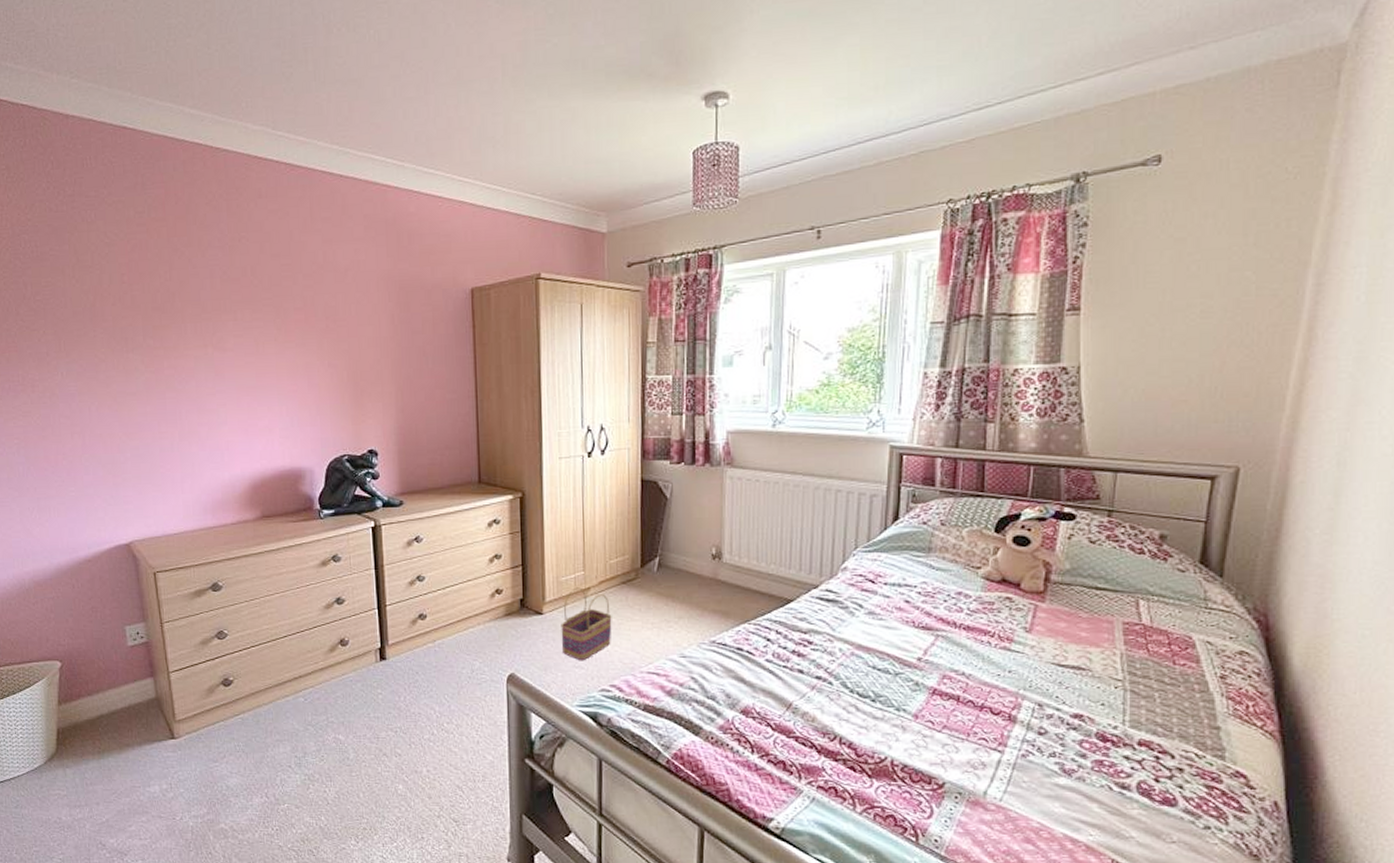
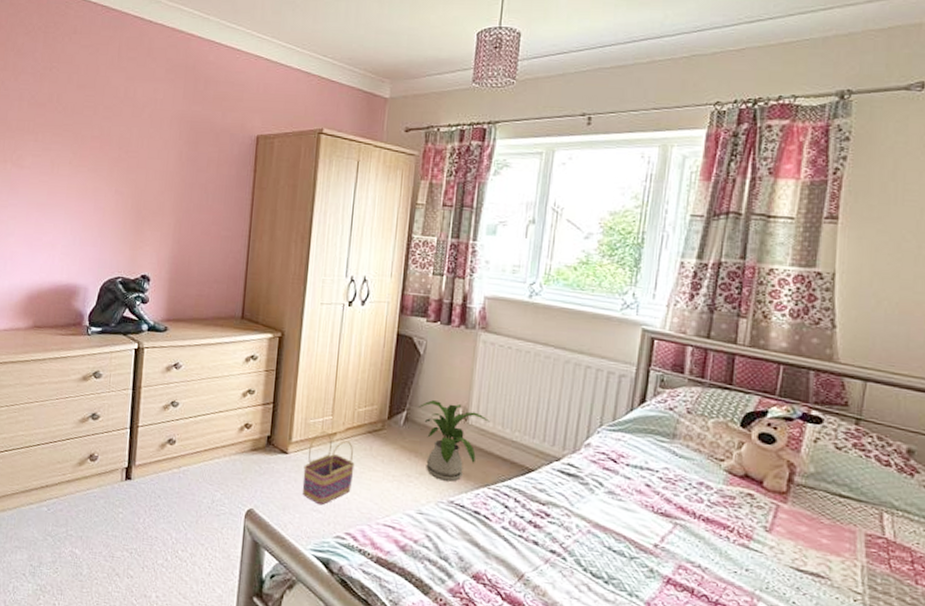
house plant: none [670,543,744,622] -> present [418,400,490,482]

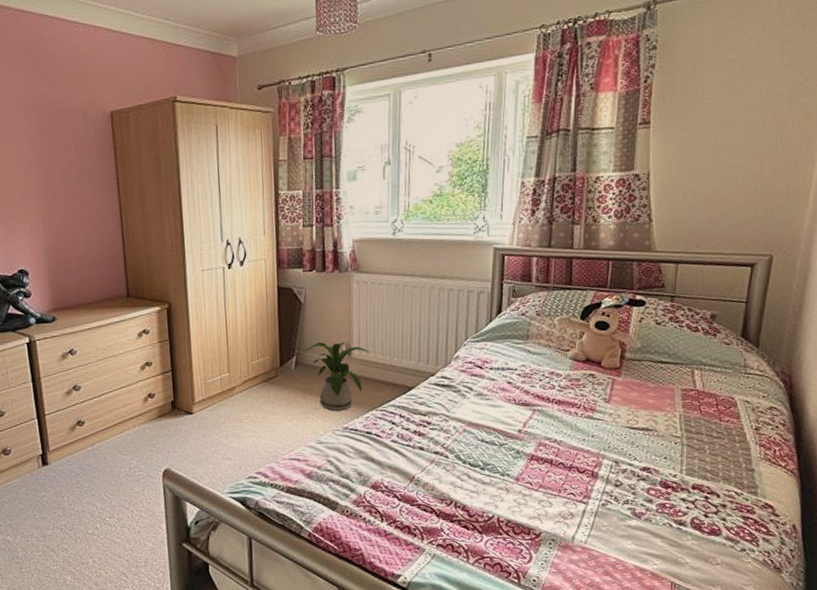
basket: present [302,431,355,505] -> none [209,387,256,453]

